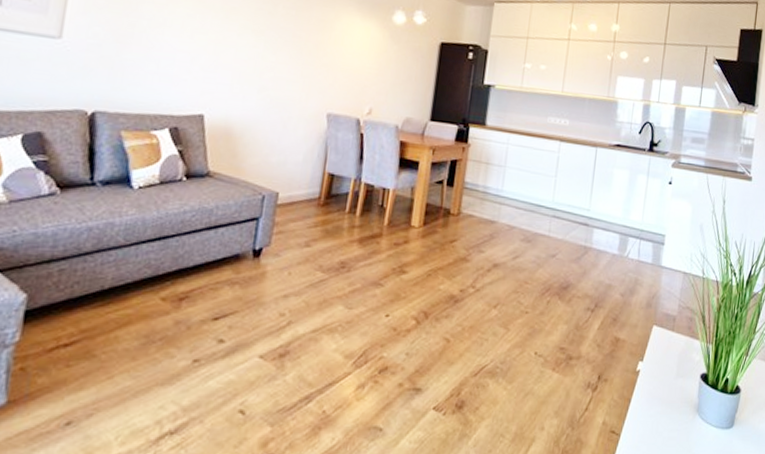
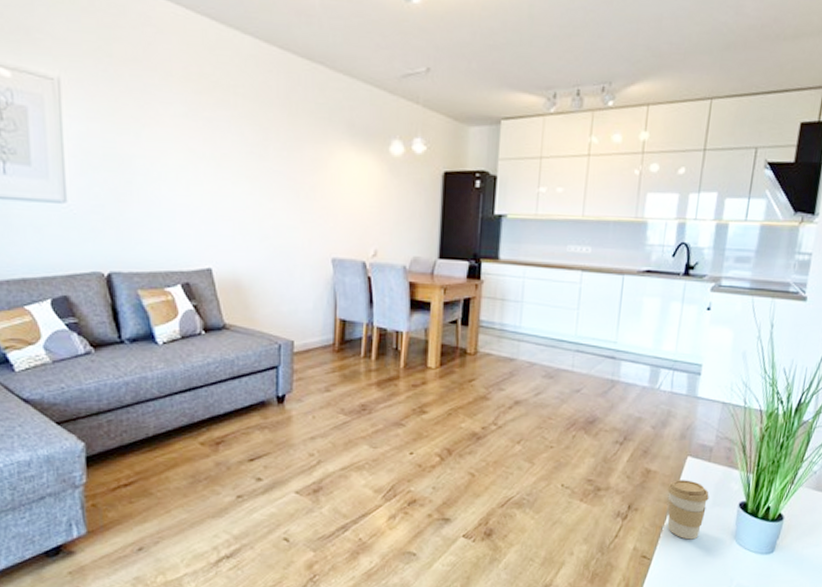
coffee cup: none [634,349,673,413] -> present [667,480,709,540]

